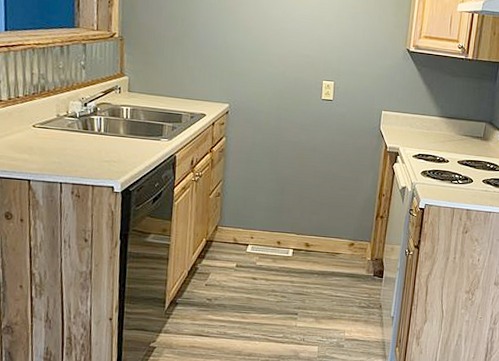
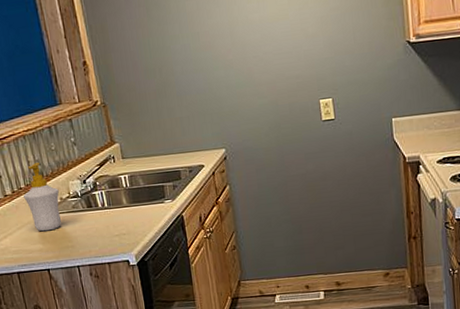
soap bottle: none [19,76,58,144] -> present [23,163,62,232]

